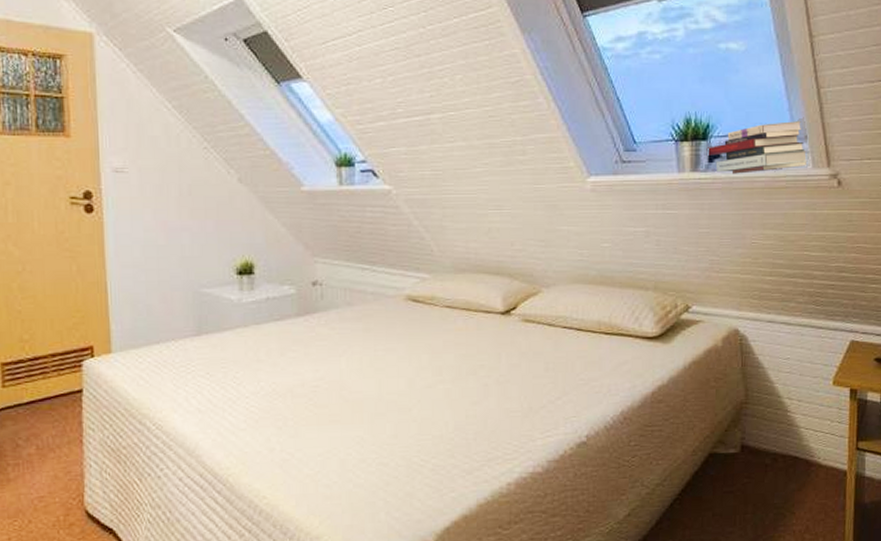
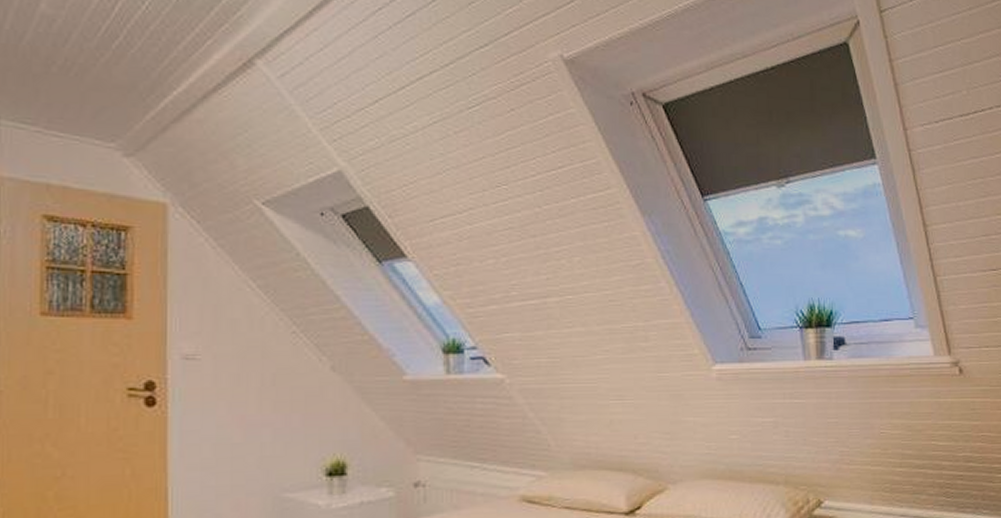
books: present [706,121,808,174] -> none [831,309,929,362]

